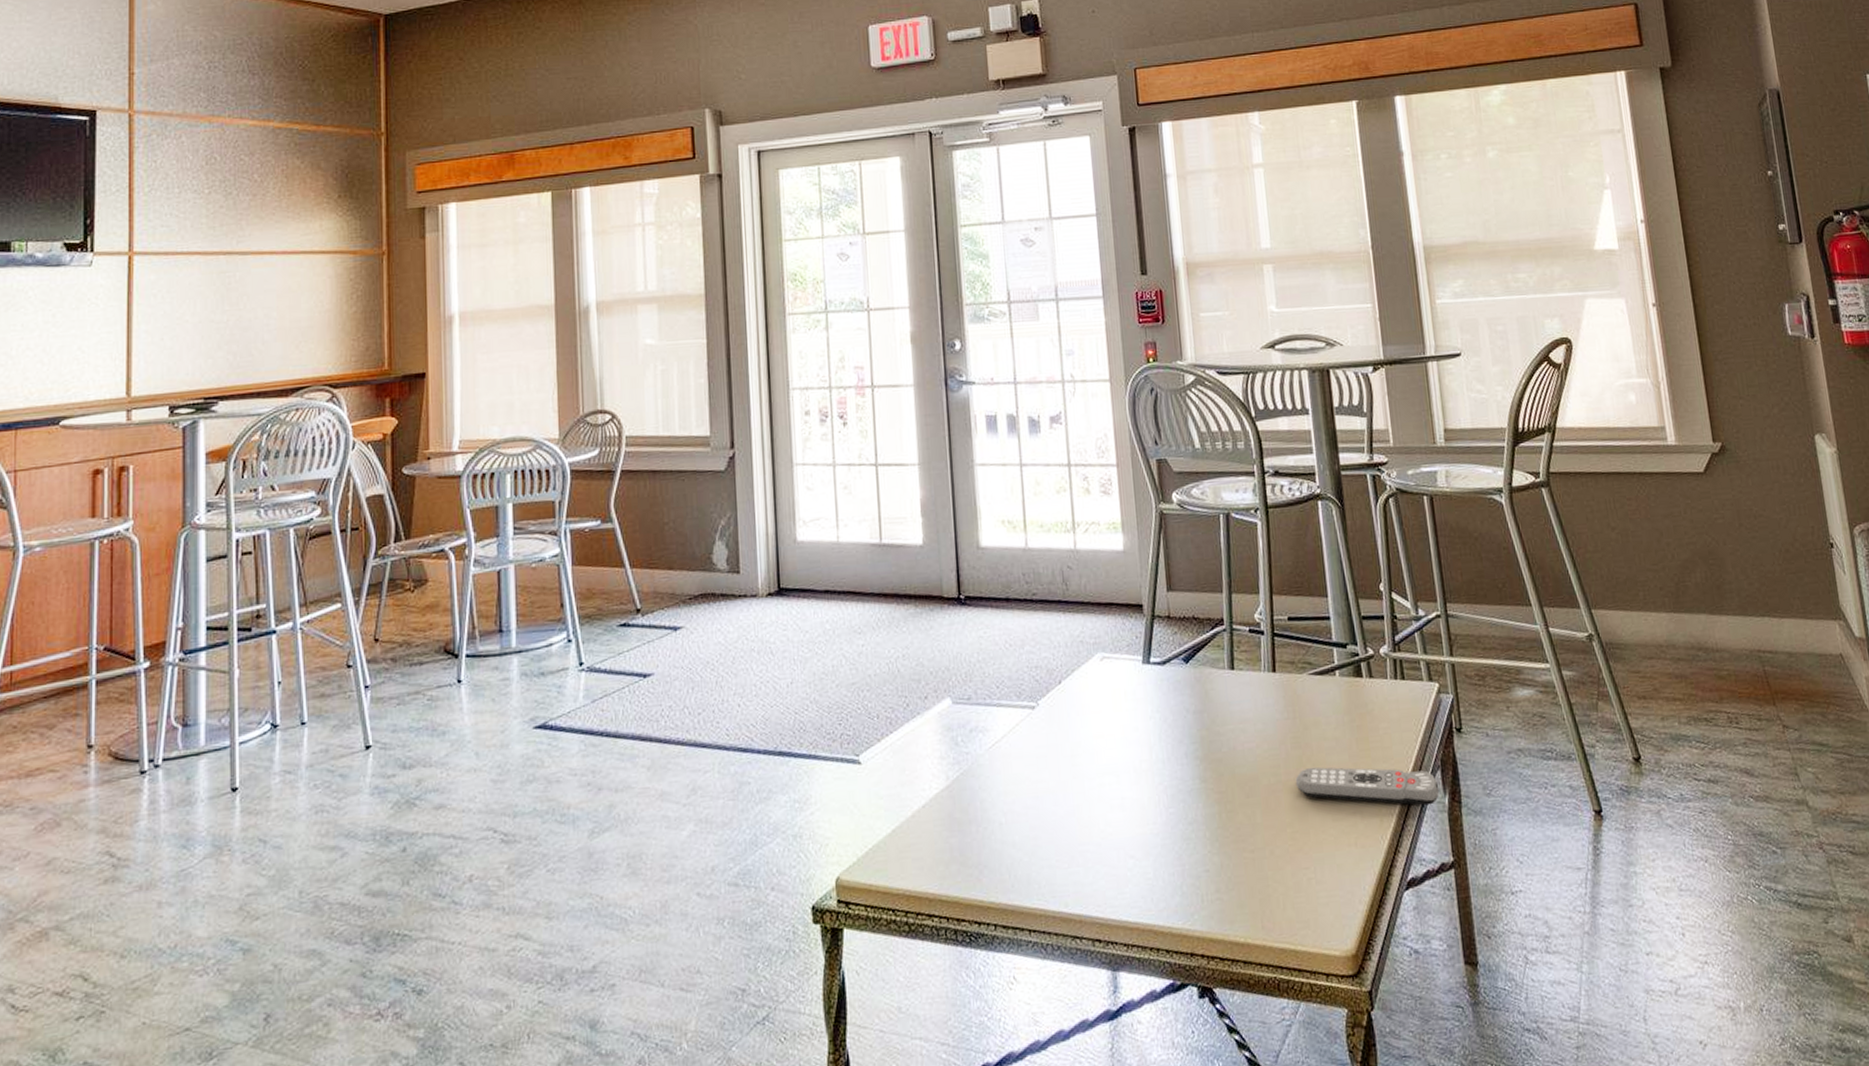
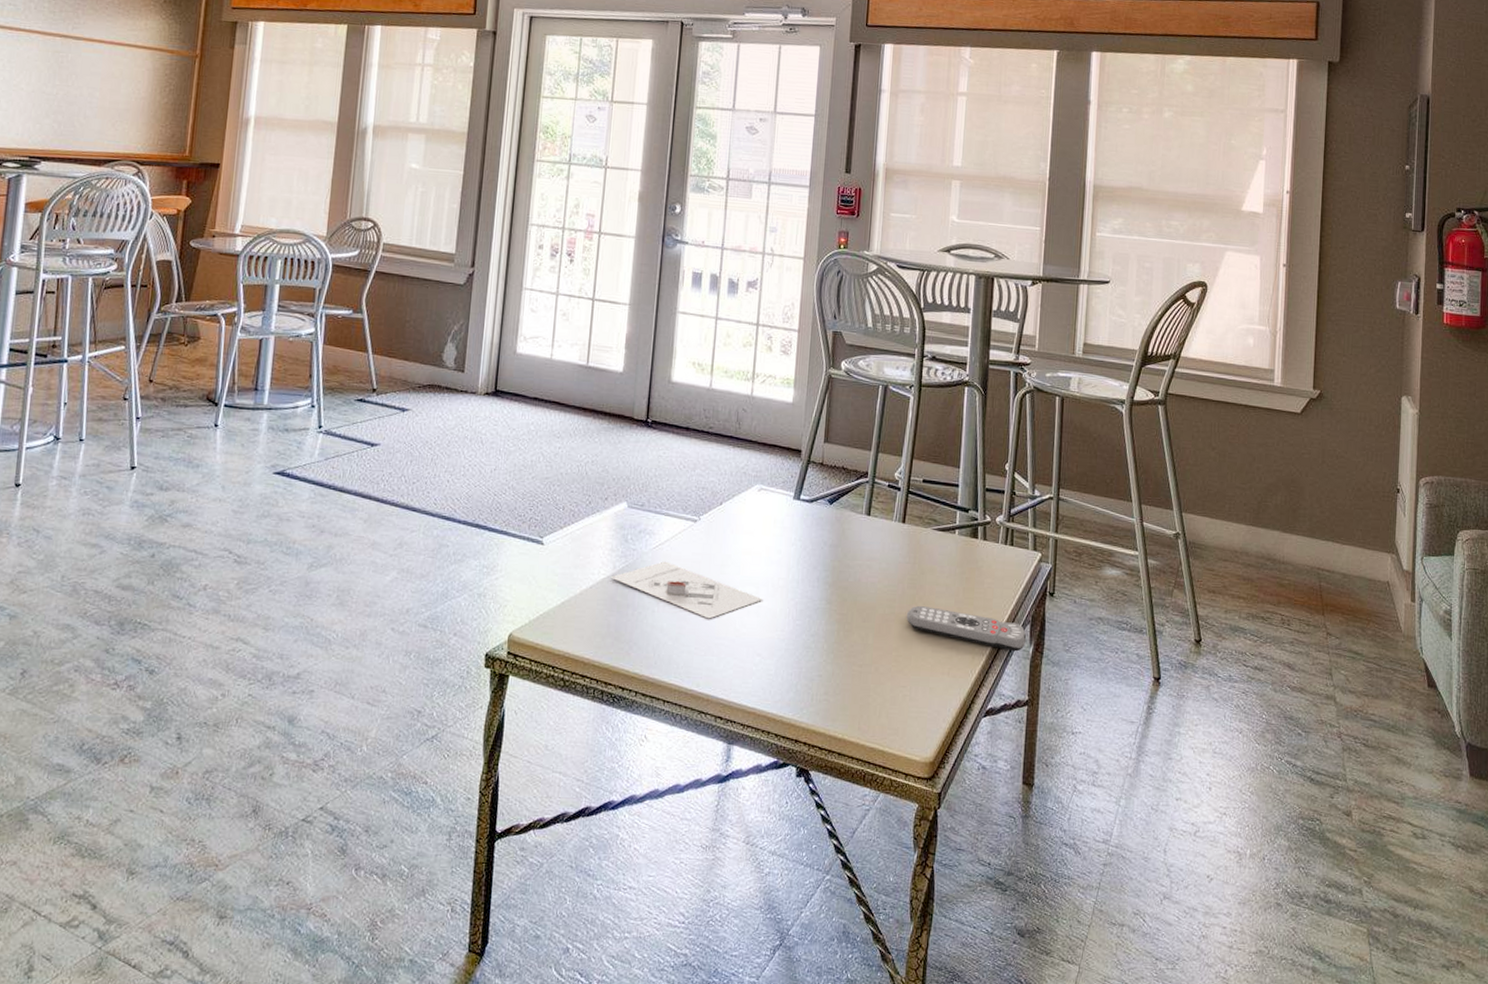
architectural model: none [944,761,1126,823] -> present [610,561,763,619]

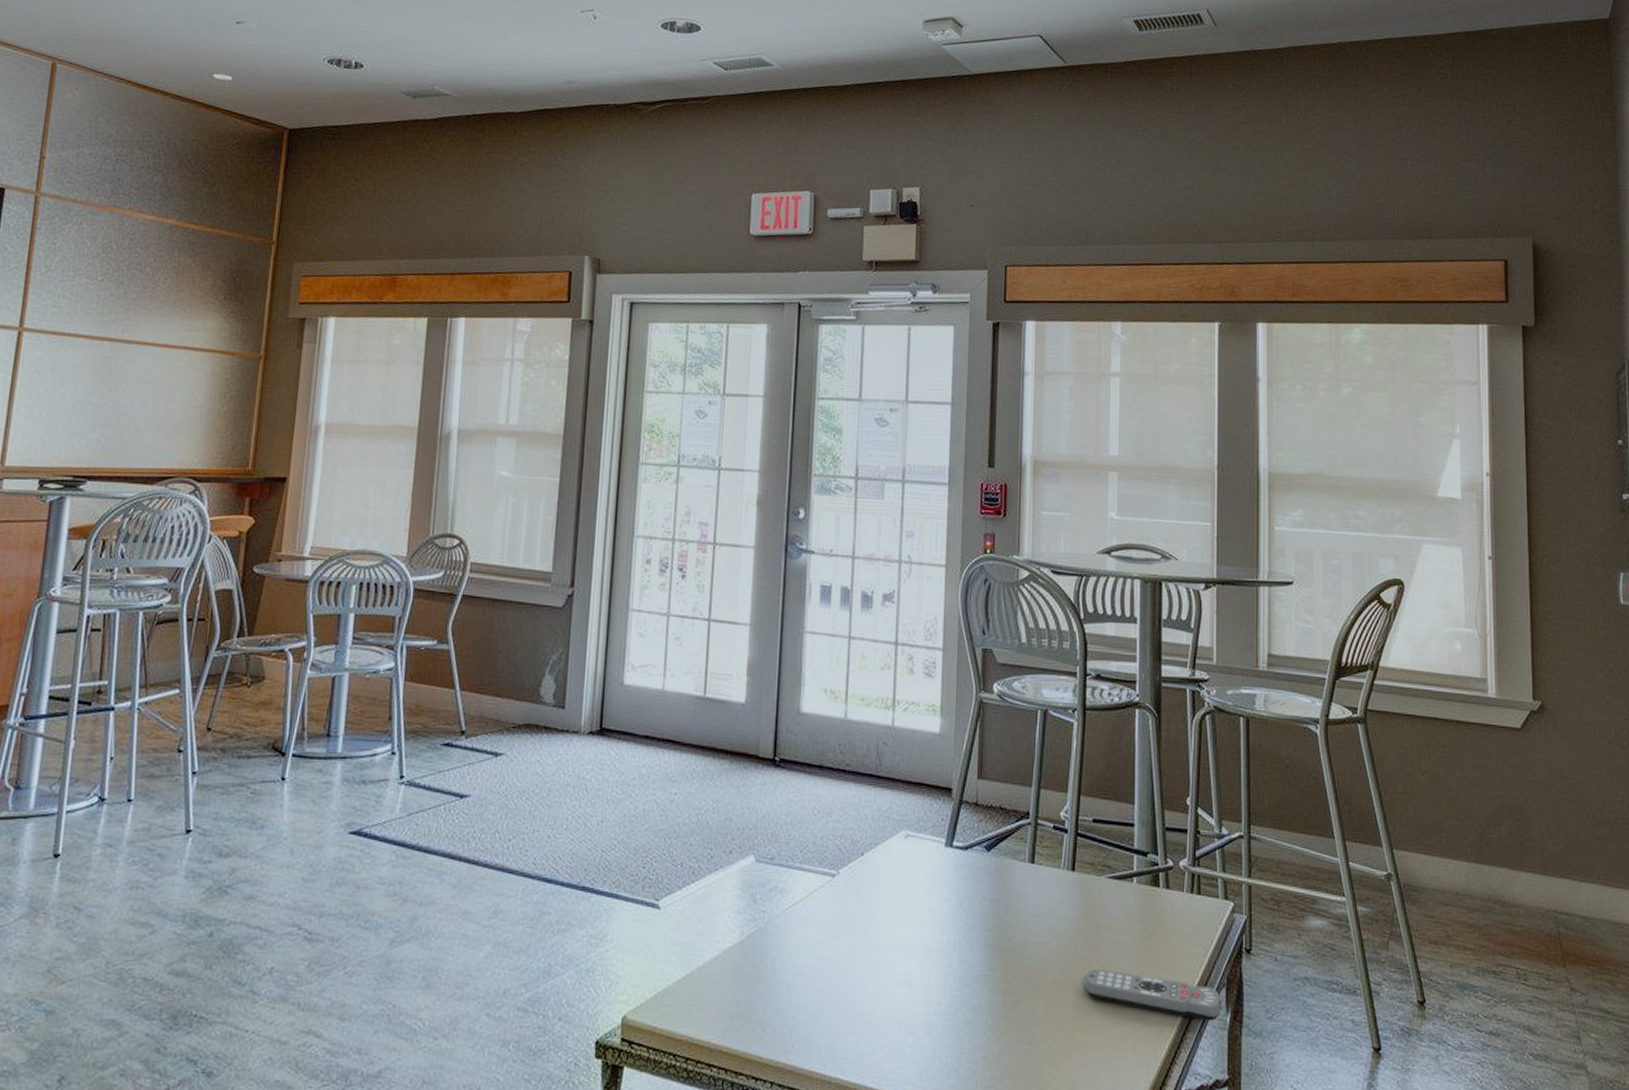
architectural model: present [610,561,763,619] -> none [738,924,915,992]

